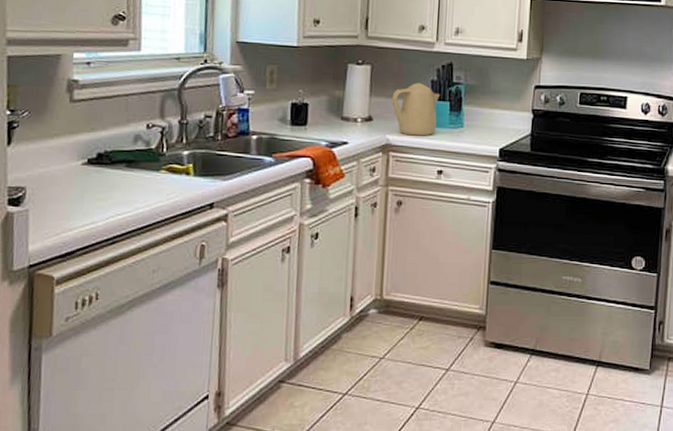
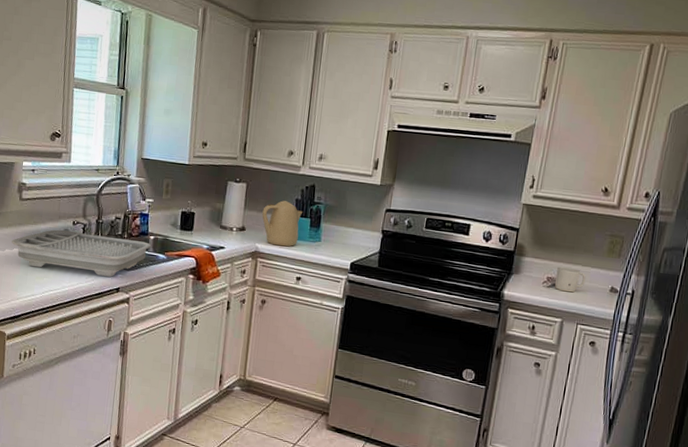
dish rack: none [59,136,255,190] -> present [11,229,152,277]

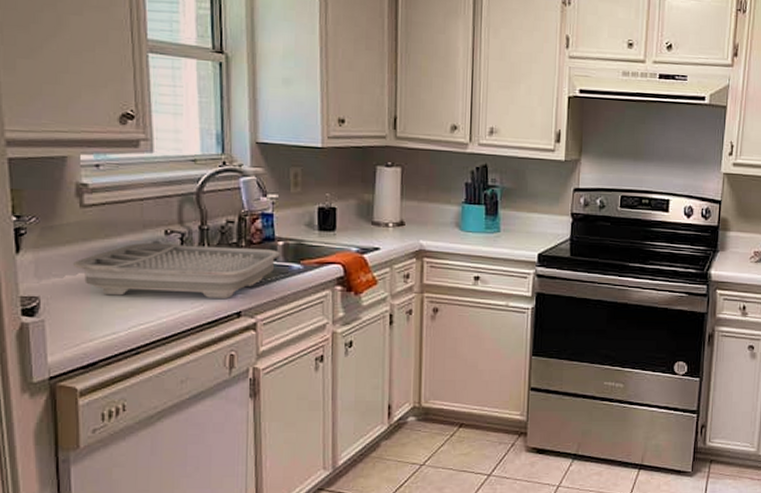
kettle: present [262,200,303,247] -> none [424,186,476,241]

